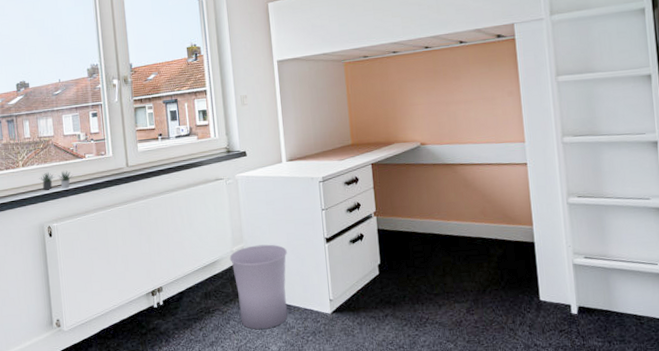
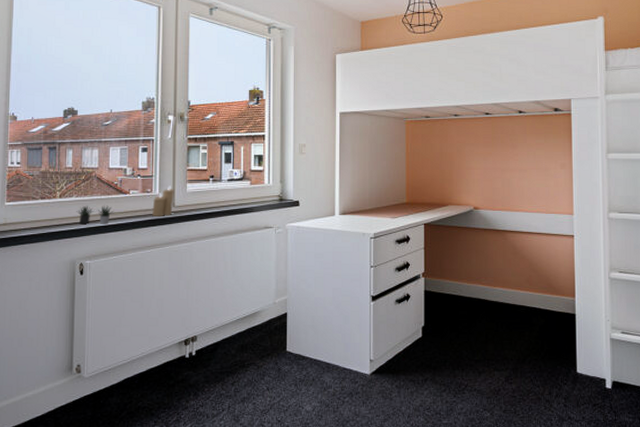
candle: none [108,147,127,178] -> present [152,185,174,217]
waste bin: present [229,244,288,330] -> none [271,298,331,388]

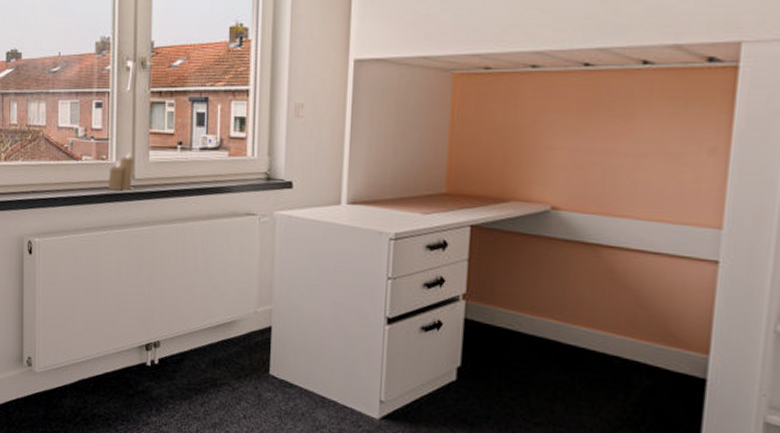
succulent plant: present [76,205,114,225] -> none [23,171,65,197]

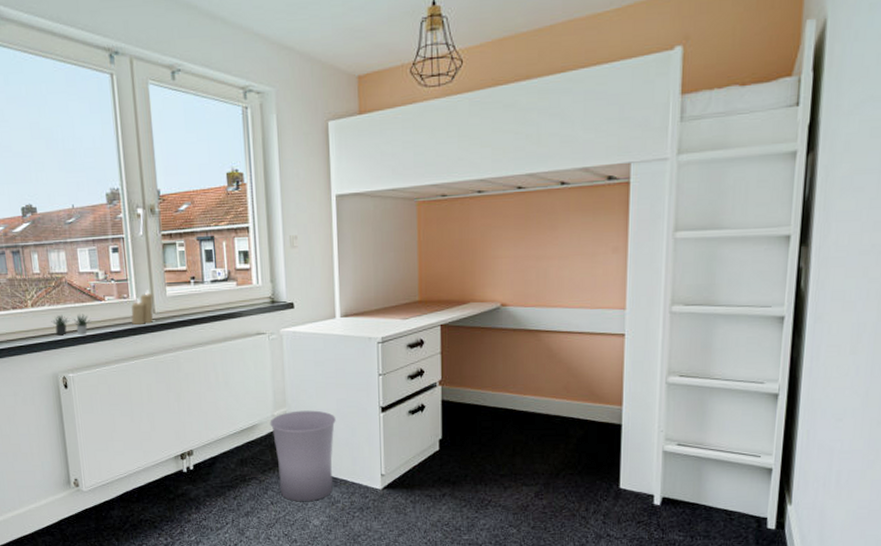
succulent plant: none [23,171,65,197] -> present [51,314,91,336]
waste bin: none [251,310,330,422] -> present [269,410,336,502]

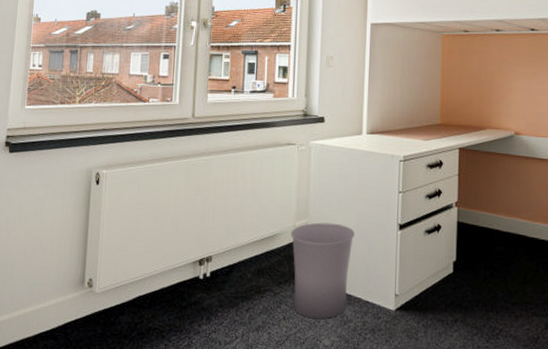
succulent plant: present [51,314,91,336] -> none [95,112,133,133]
candle: present [131,290,154,326] -> none [171,95,195,128]

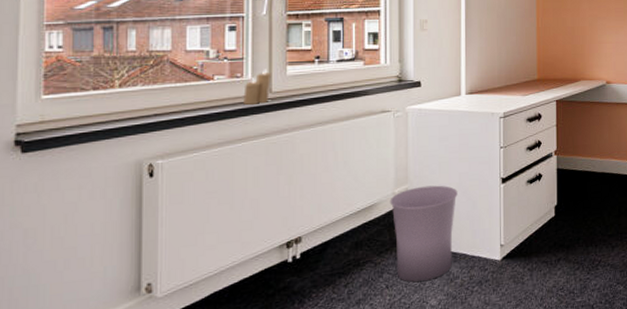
candle: none [171,95,195,128] -> present [243,69,271,106]

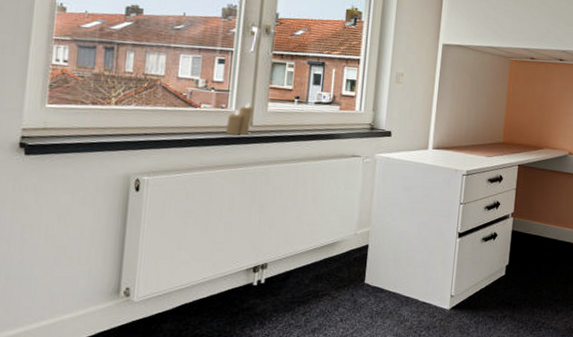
waste bin: present [390,185,458,282] -> none [351,231,416,320]

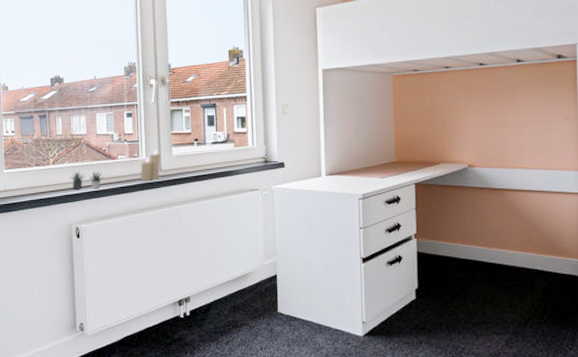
succulent plant: none [135,116,181,139] -> present [69,171,105,190]

